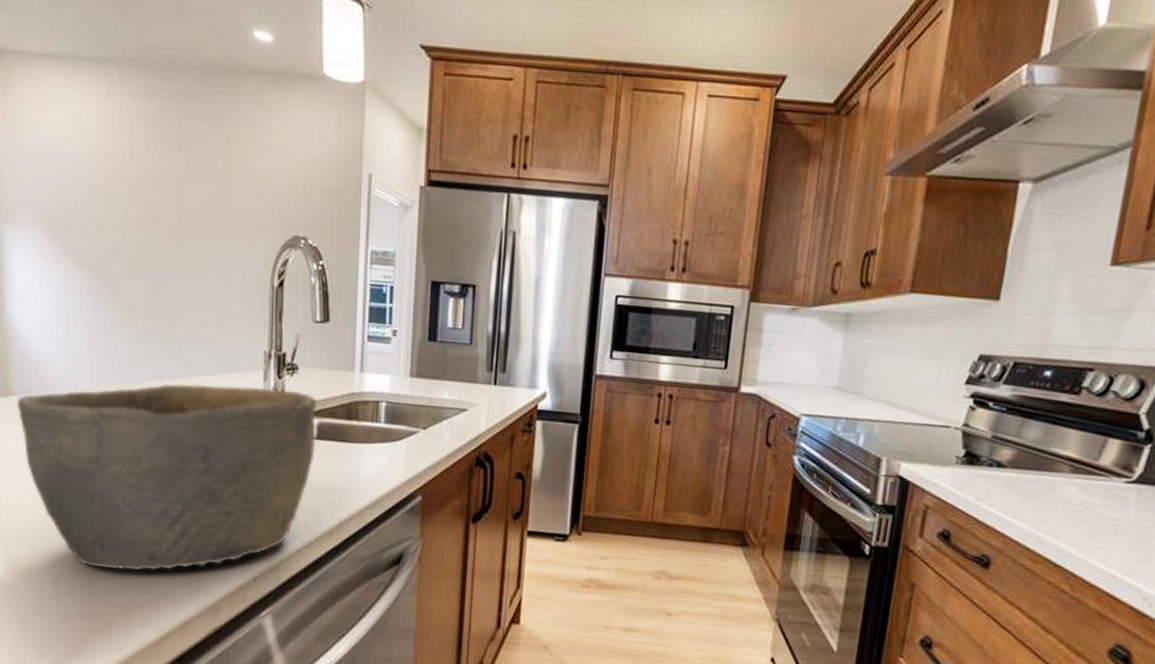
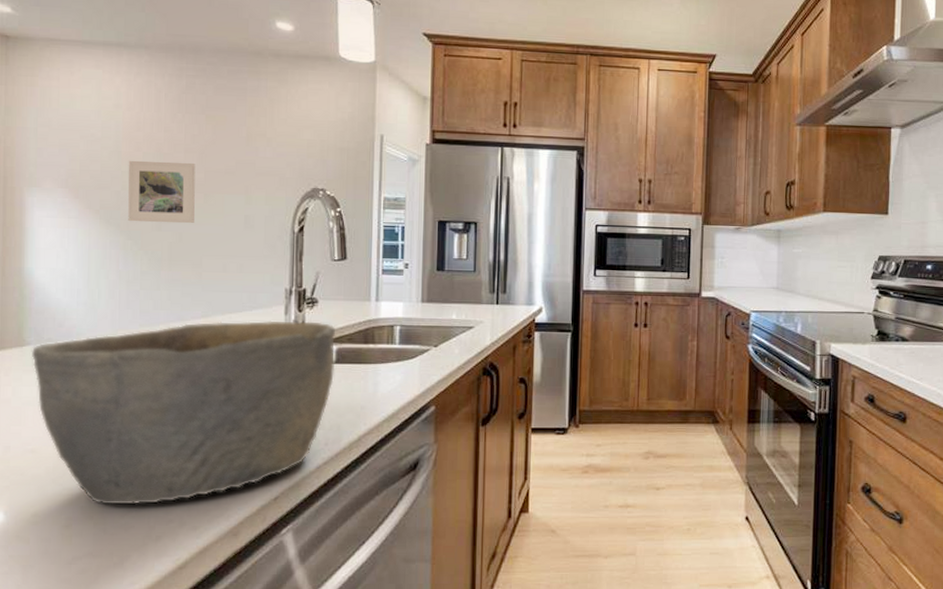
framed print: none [101,196,170,272] -> present [128,160,195,224]

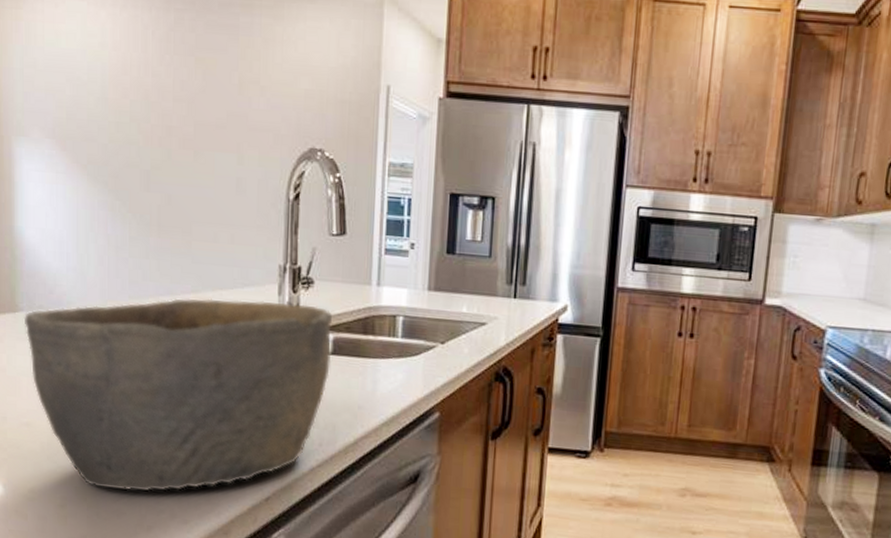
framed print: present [128,160,195,224] -> none [115,108,184,185]

